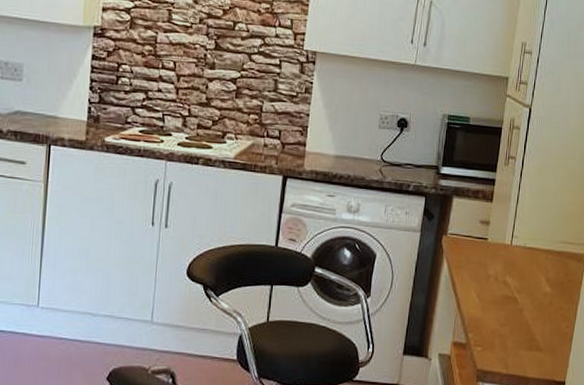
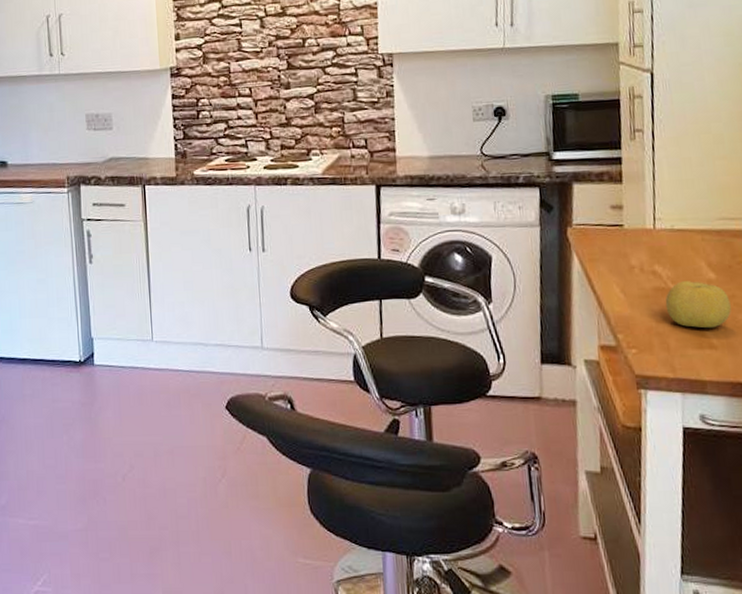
fruit: none [509,292,558,334] -> present [665,281,731,329]

